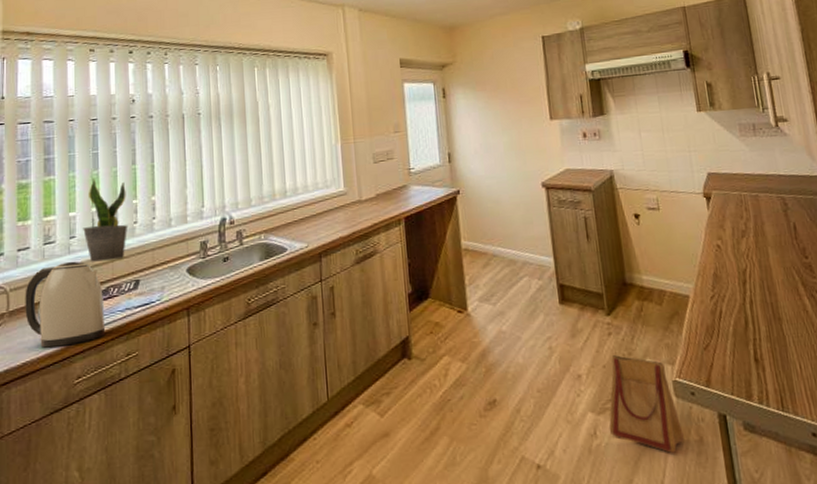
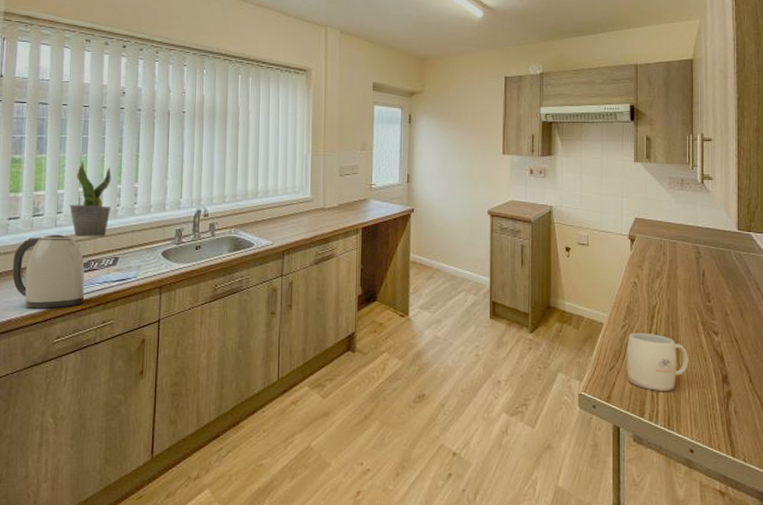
shopping bag: present [608,355,684,453] -> none [519,367,581,454]
mug: none [719,301,794,369] -> present [626,332,688,392]

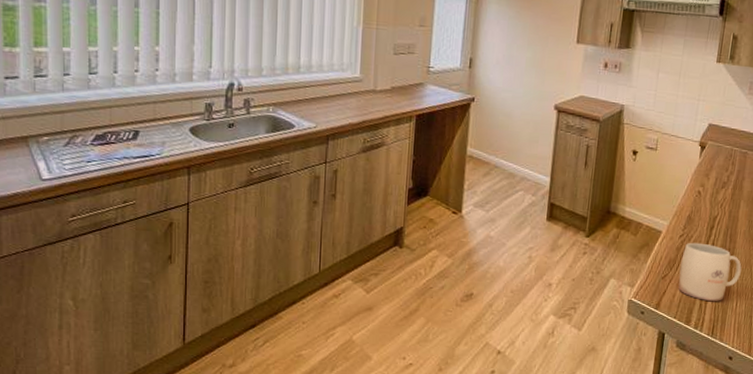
kettle: present [12,234,85,309] -> none [14,99,102,184]
potted plant: present [69,161,112,237] -> none [78,15,129,107]

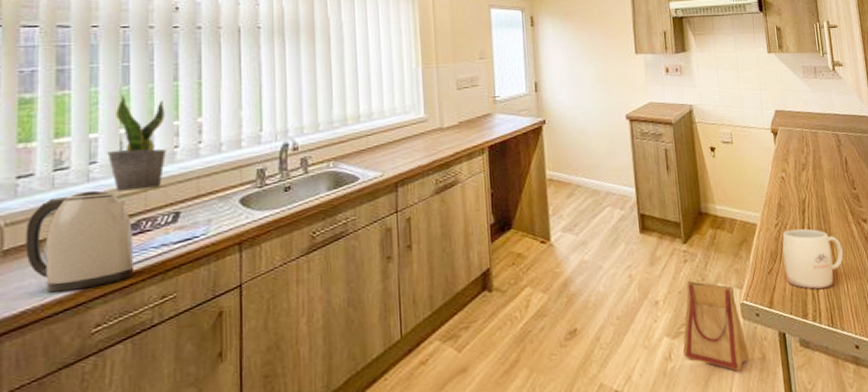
kettle: none [14,99,102,184] -> present [25,190,135,293]
potted plant: none [78,15,129,107] -> present [107,95,167,192]
shopping bag: none [565,272,626,356] -> present [682,281,749,371]

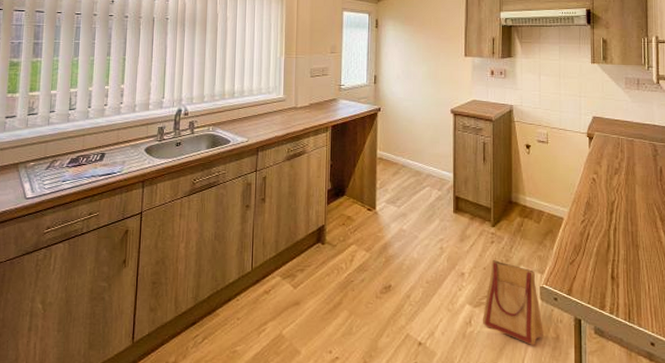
kettle: present [25,190,135,293] -> none [8,131,74,201]
potted plant: present [107,95,167,192] -> none [61,64,100,134]
mug: present [782,228,843,289] -> none [586,227,648,286]

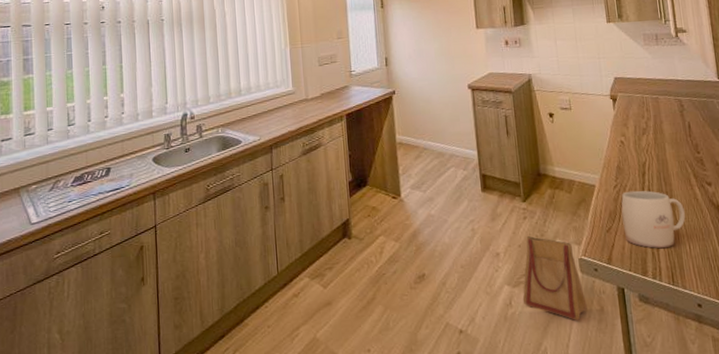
mug: none [586,227,648,286] -> present [621,190,686,249]

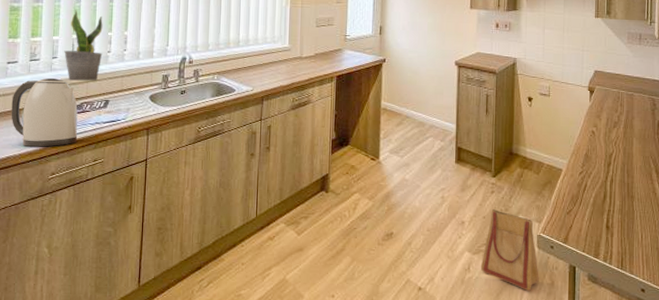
kettle: none [8,150,81,227] -> present [11,77,78,147]
potted plant: none [59,77,100,152] -> present [64,10,103,81]
mug: present [621,190,686,249] -> none [583,178,642,235]

